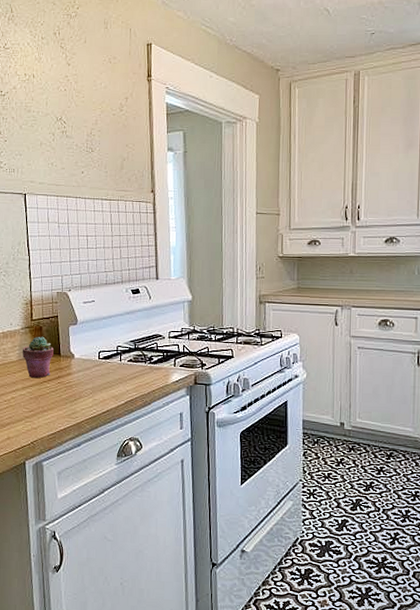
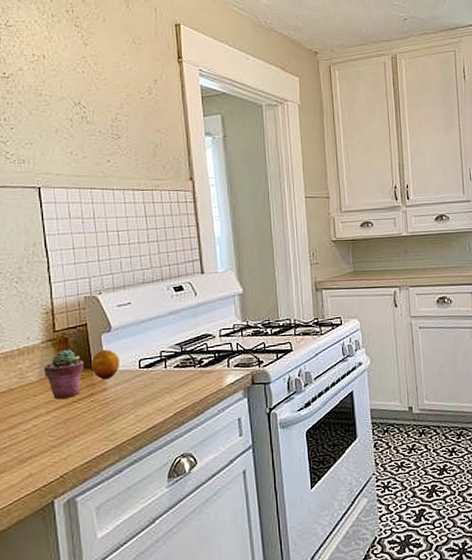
fruit: none [59,339,84,365] -> present [90,349,121,379]

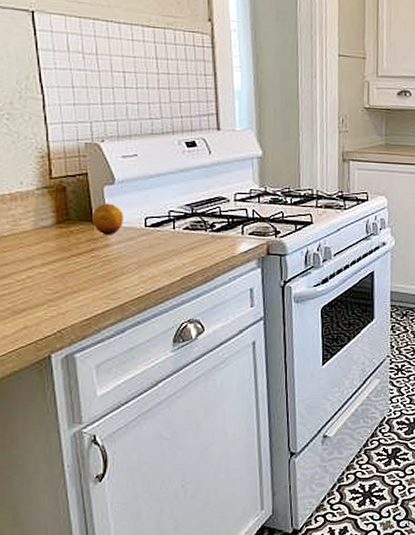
potted succulent: present [43,349,84,399] -> none [38,198,84,251]

